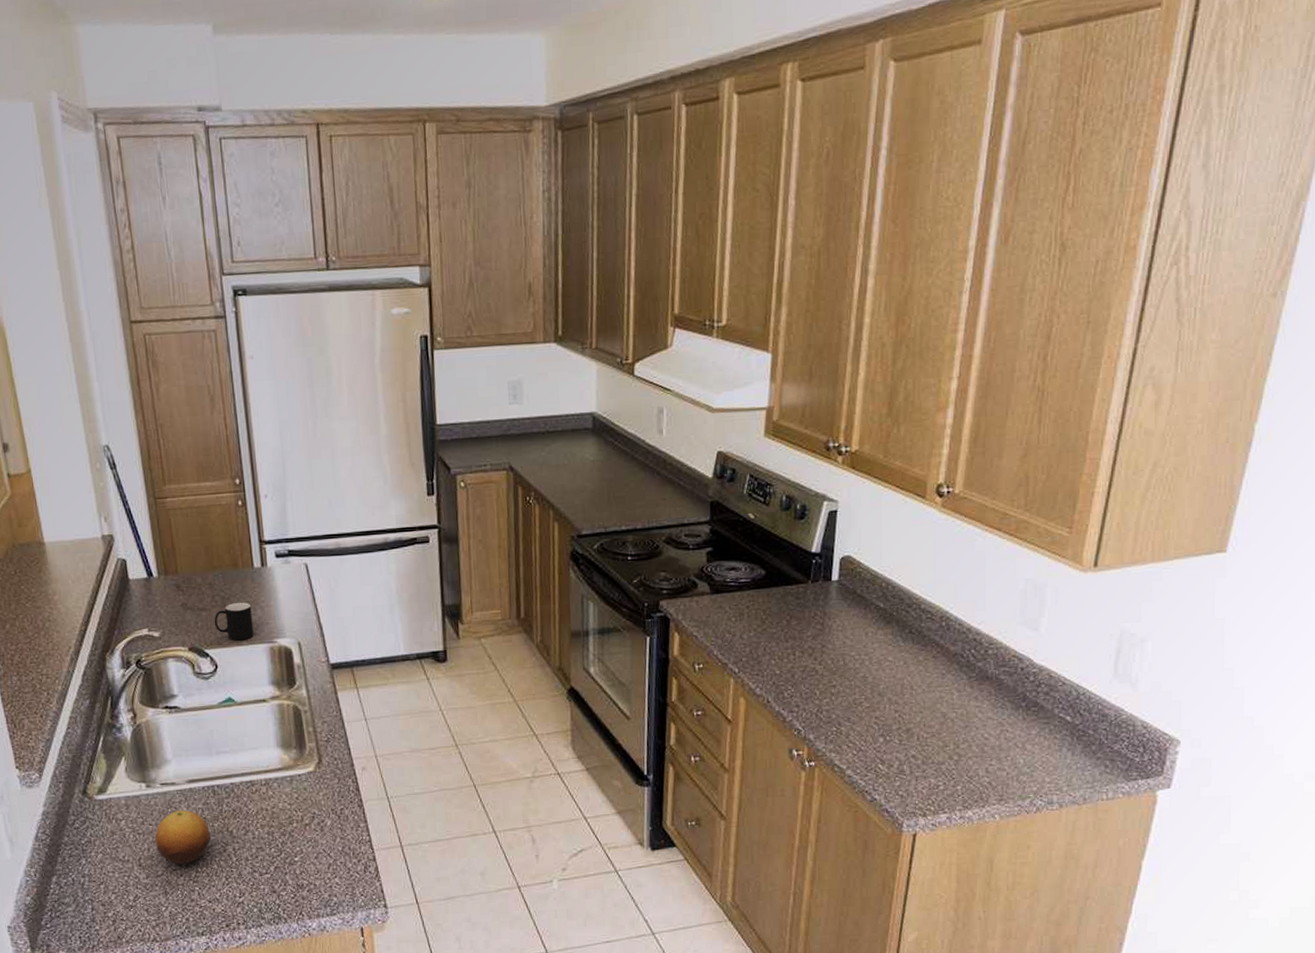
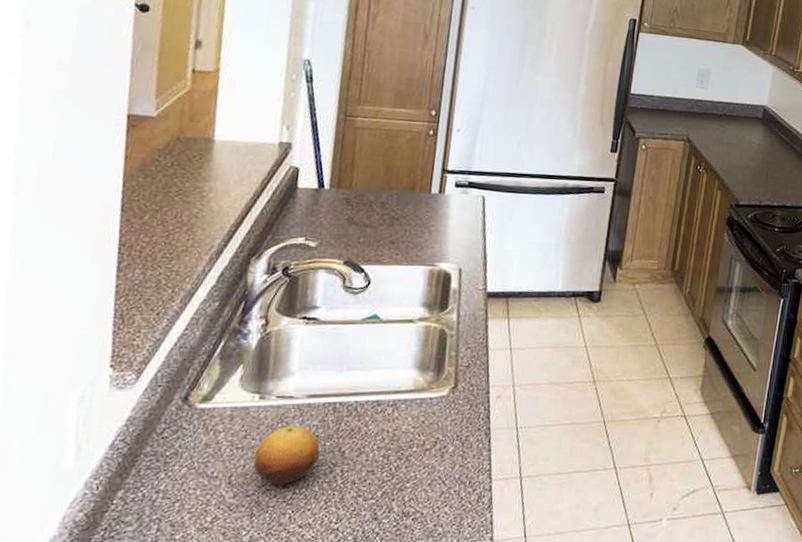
cup: present [214,602,254,641] -> none [377,224,420,260]

